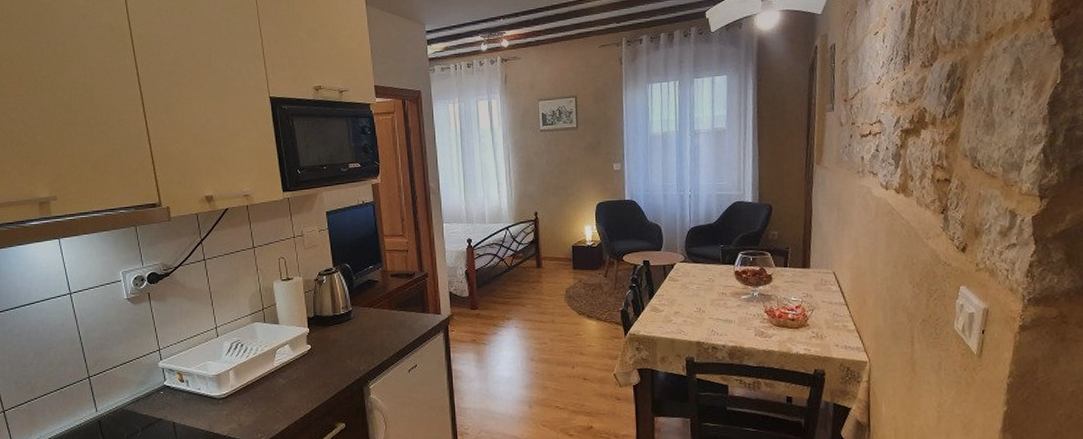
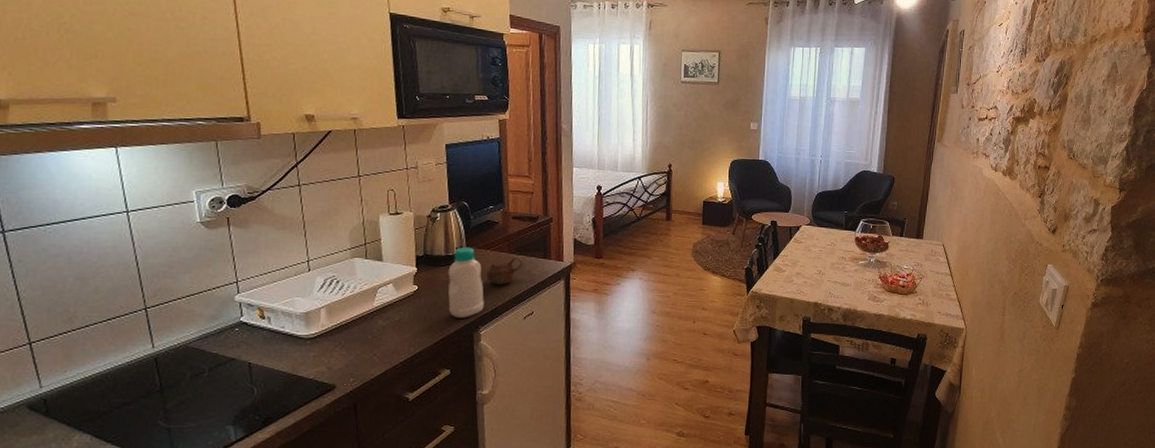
bottle: none [336,306,371,374] -> present [448,246,484,318]
cup: none [371,312,405,340] -> present [486,257,524,285]

